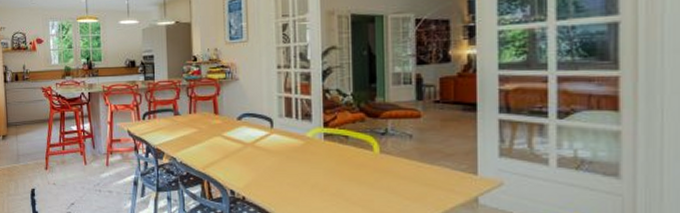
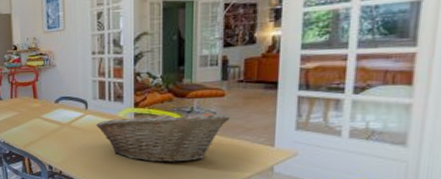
fruit basket: none [283,131,428,191] -> present [96,110,231,163]

